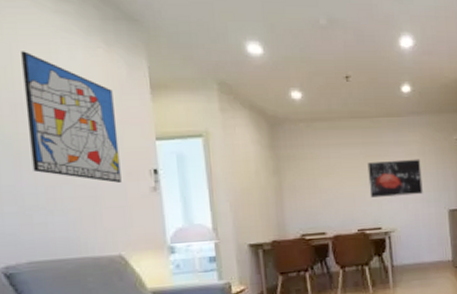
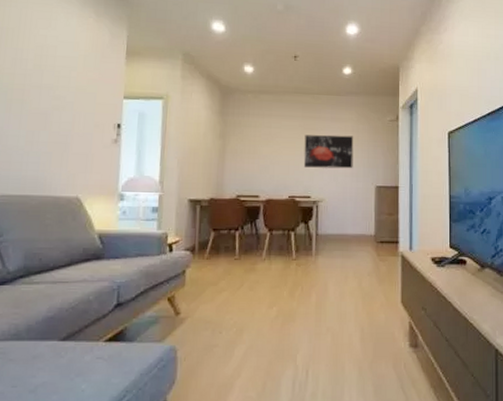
wall art: present [21,51,122,183] -> none [19,16,95,133]

